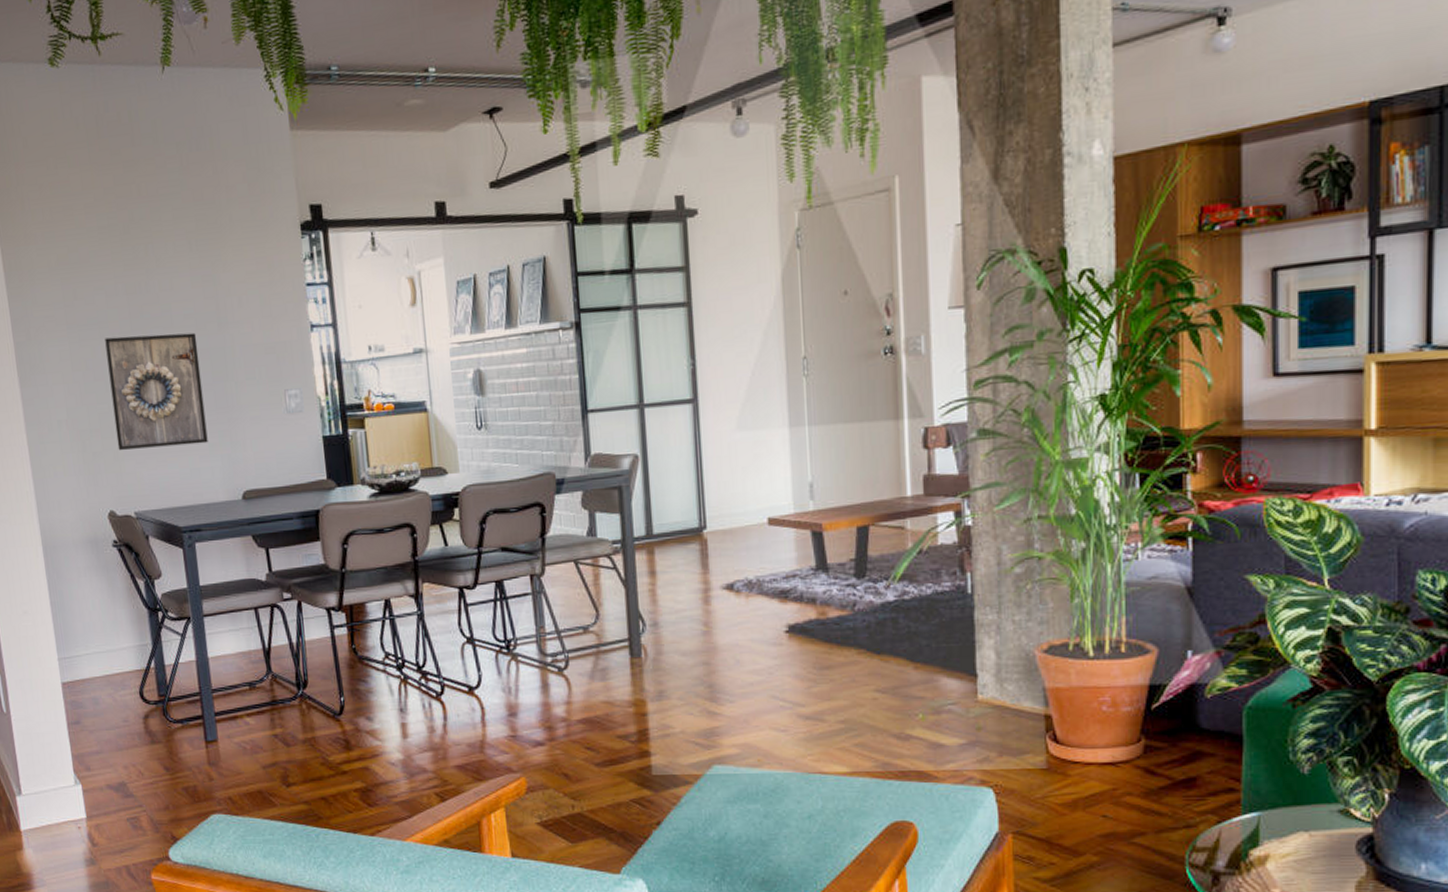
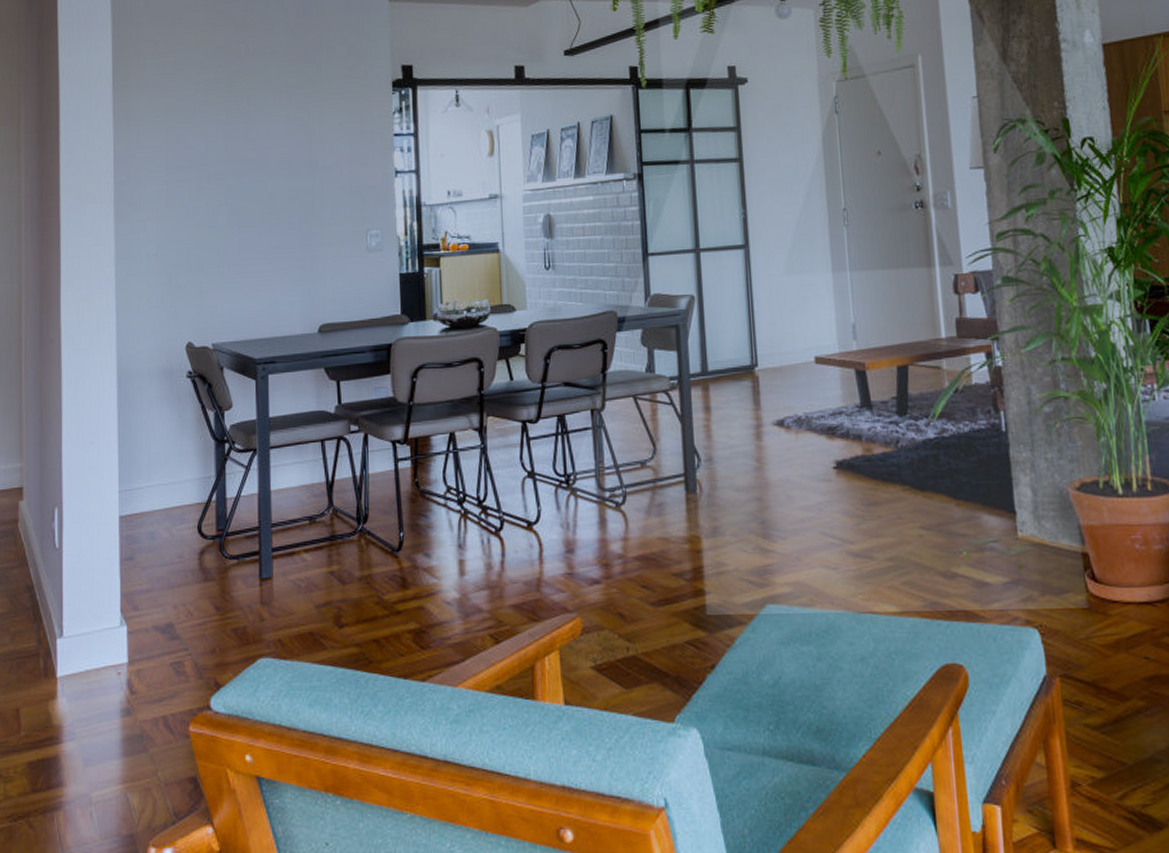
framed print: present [105,332,208,450] -> none [201,176,290,284]

